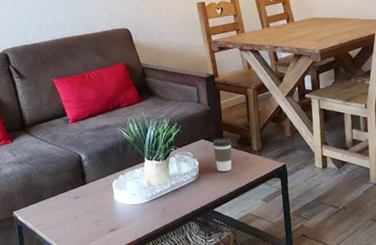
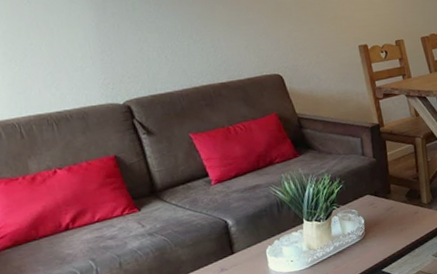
coffee cup: present [213,138,232,172] -> none [379,192,401,229]

